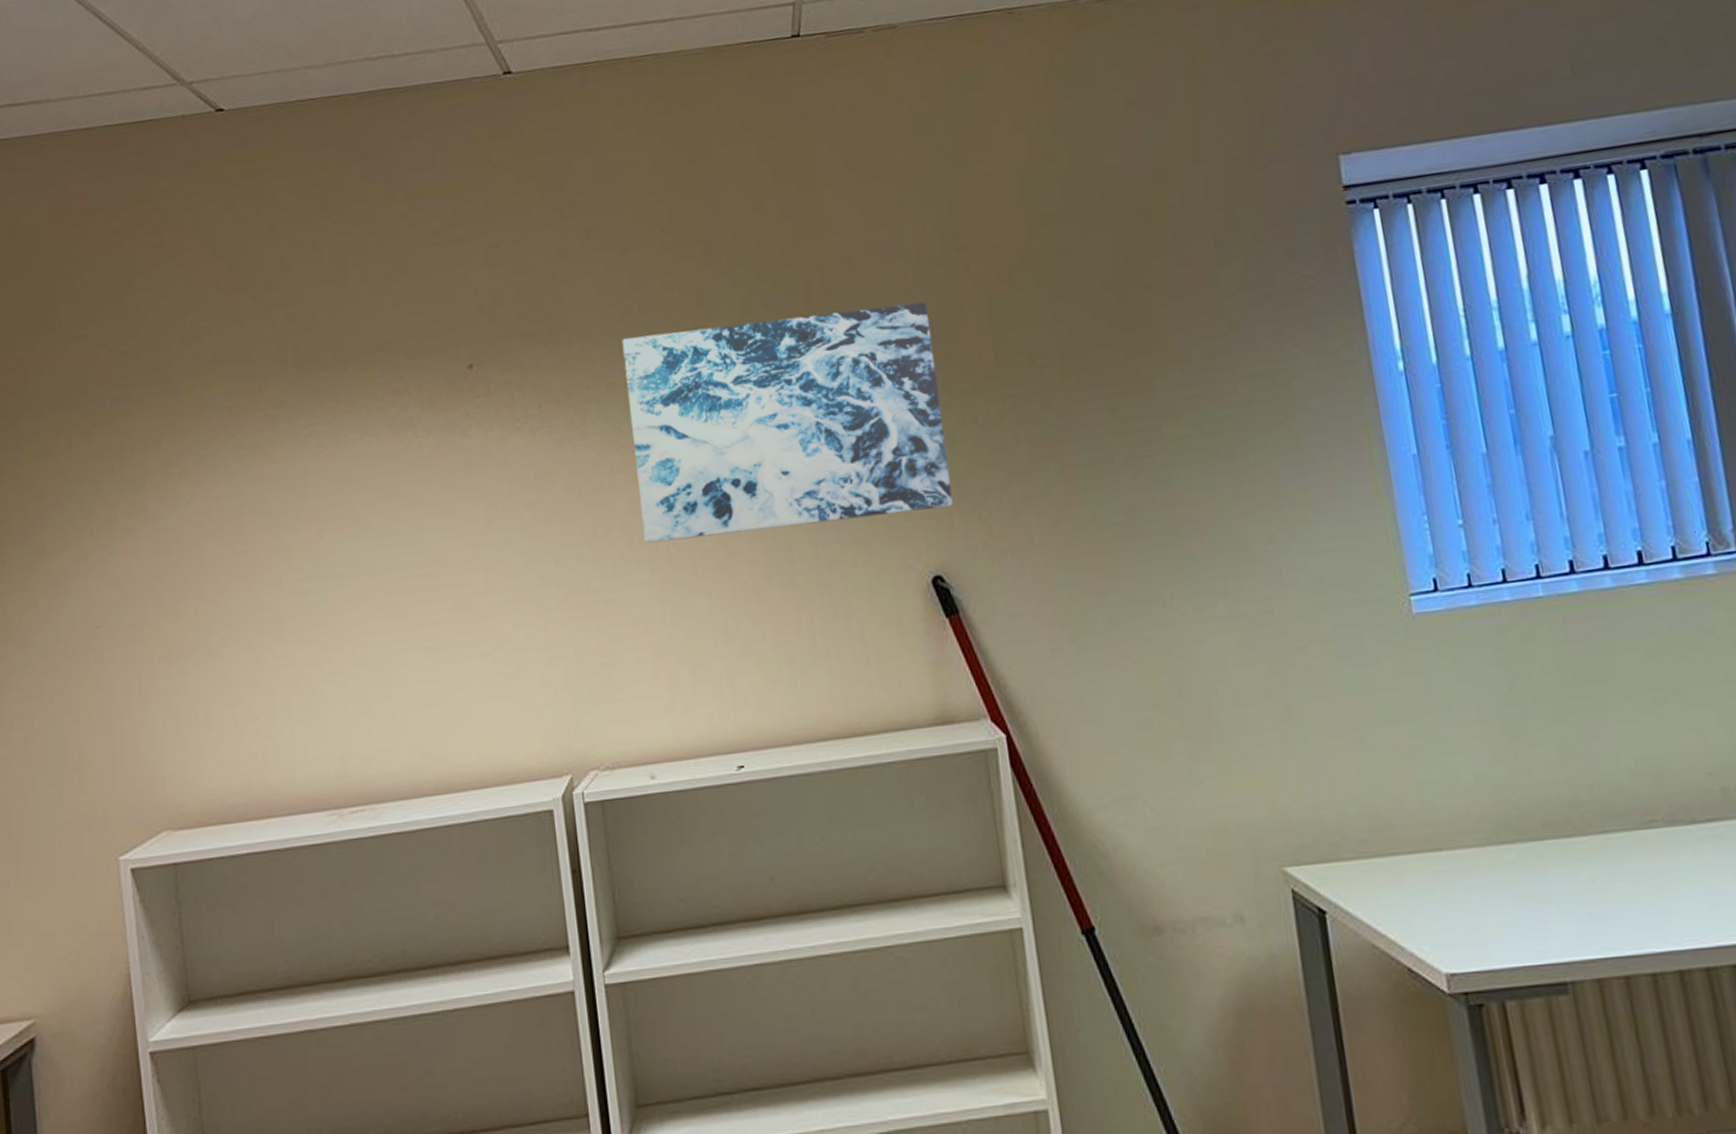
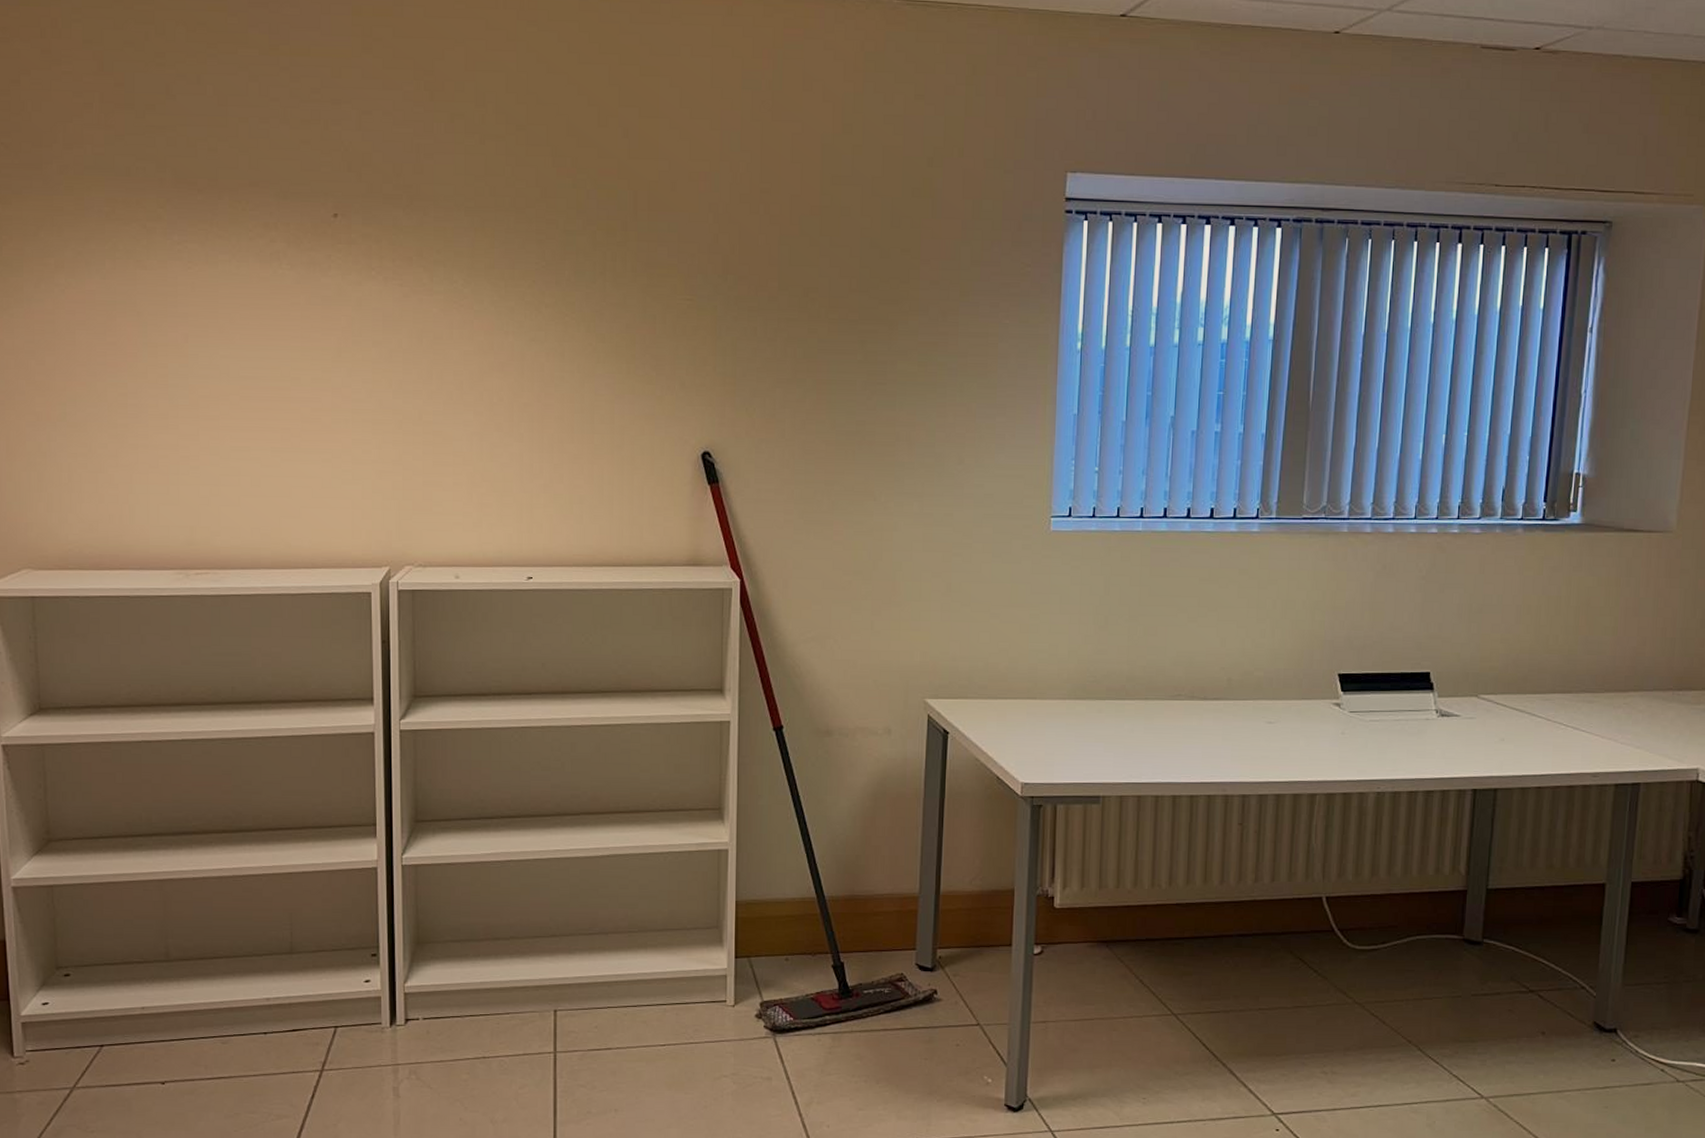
wall art: present [622,302,953,543] -> none [471,216,731,400]

